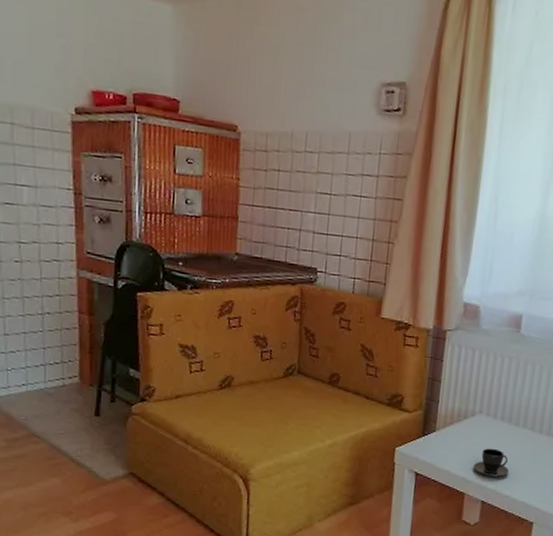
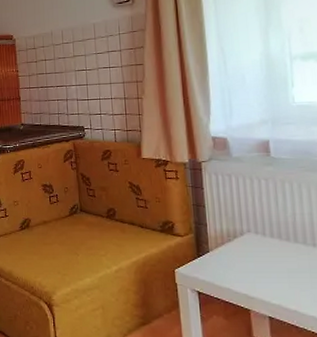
teacup: present [473,448,509,477] -> none [253,264,290,292]

